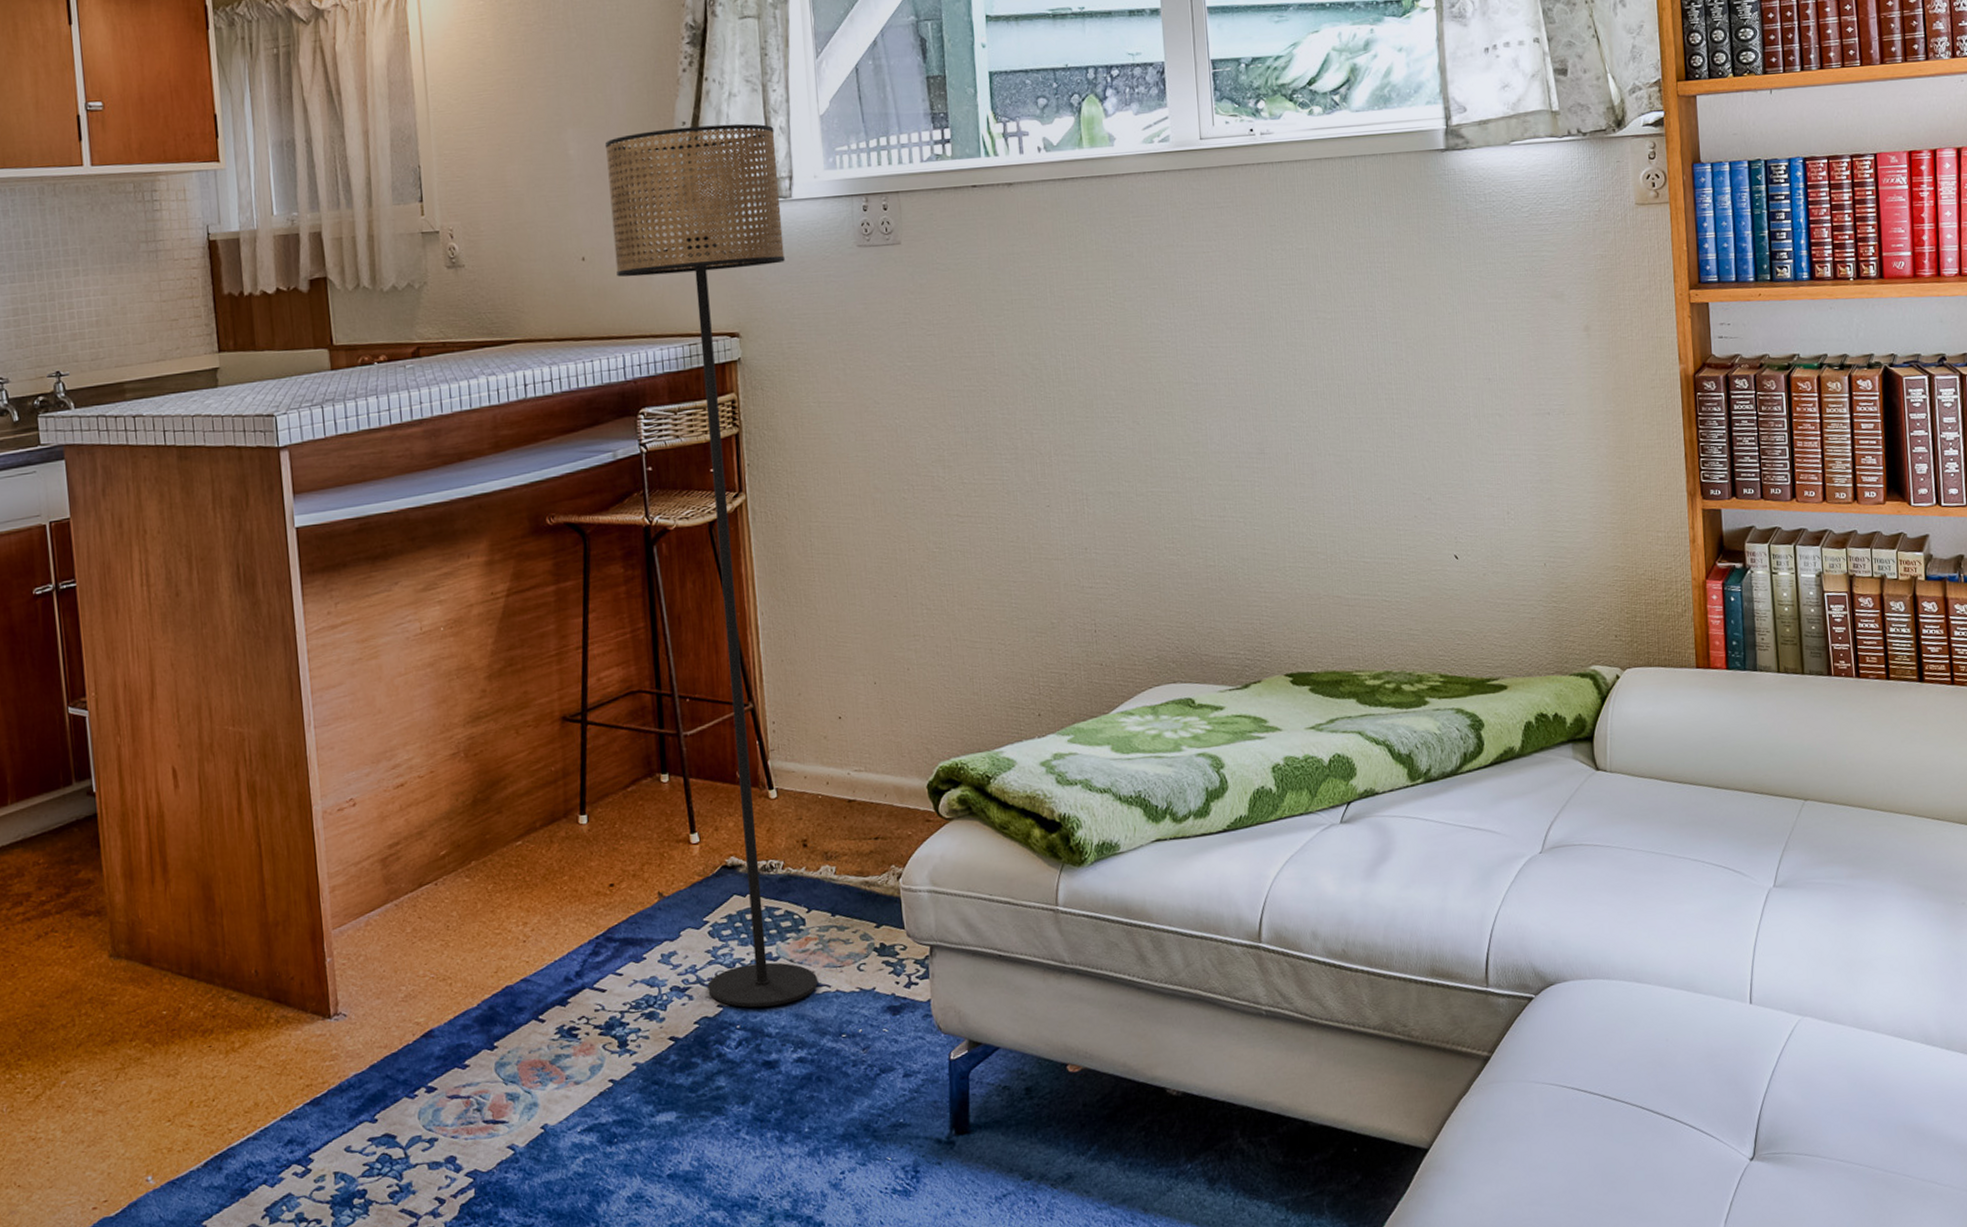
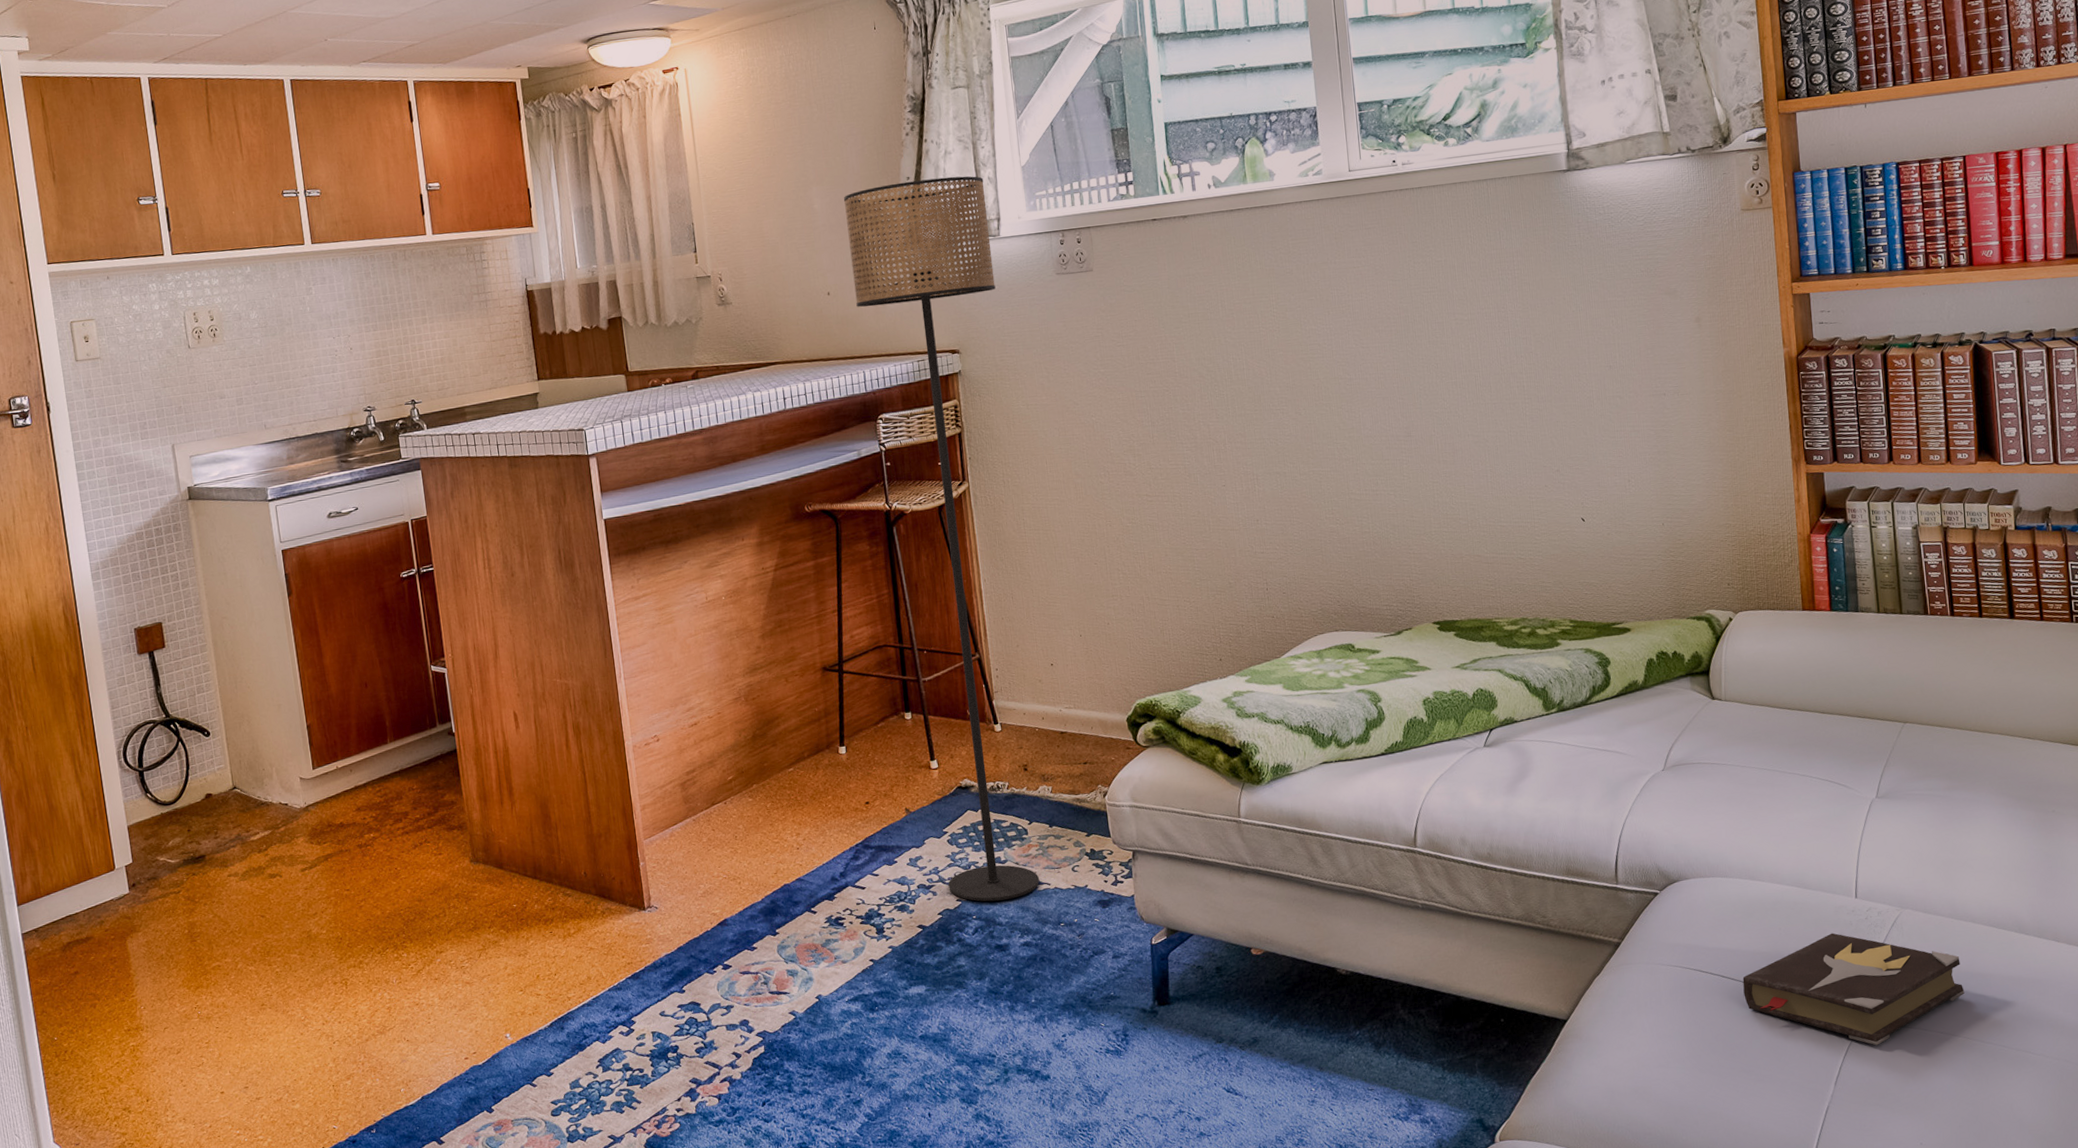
hardback book: none [1625,1044,1867,1177] -> present [1742,933,1965,1046]

